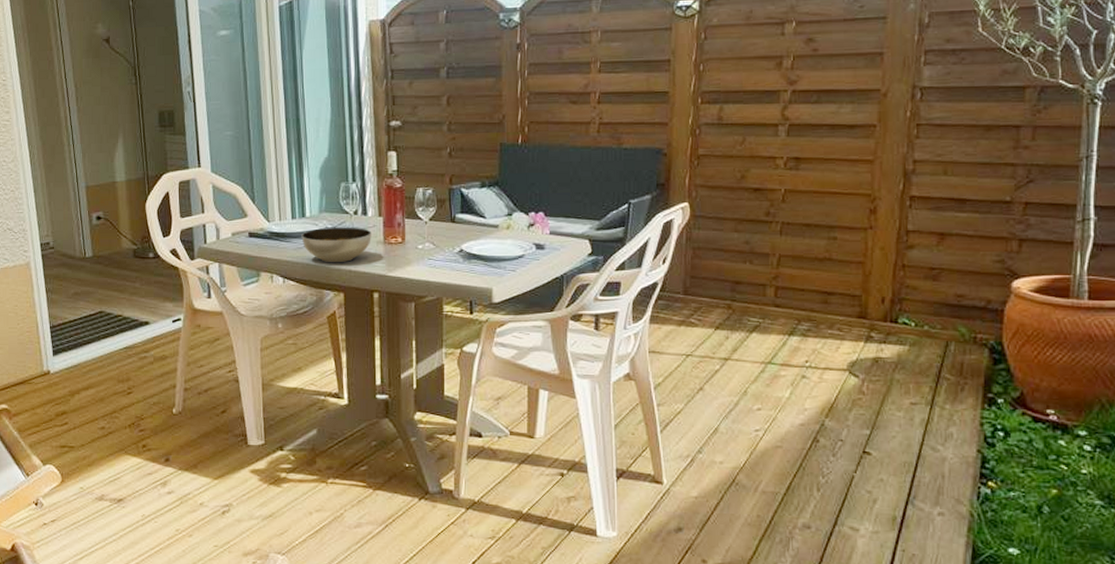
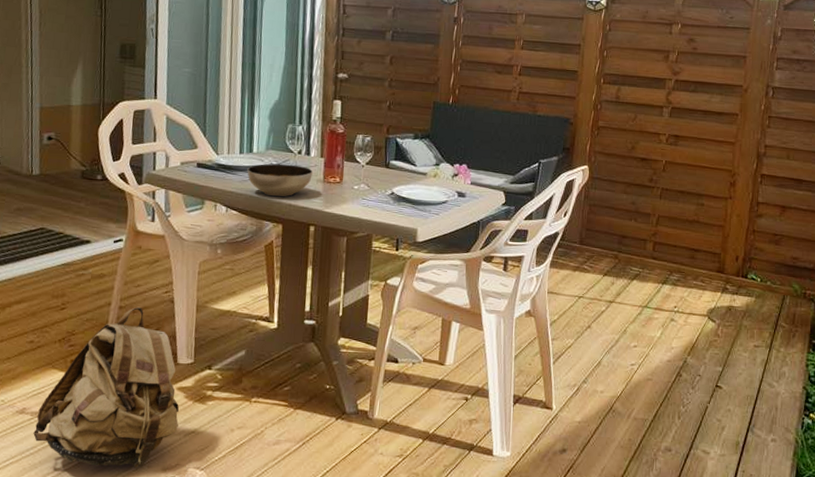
backpack: none [114,388,255,555] -> present [33,306,180,469]

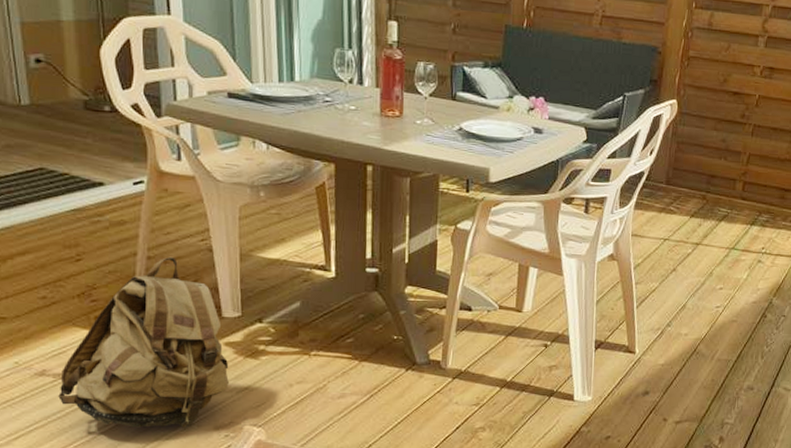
soup bowl: present [247,163,313,197] -> none [289,94,367,133]

